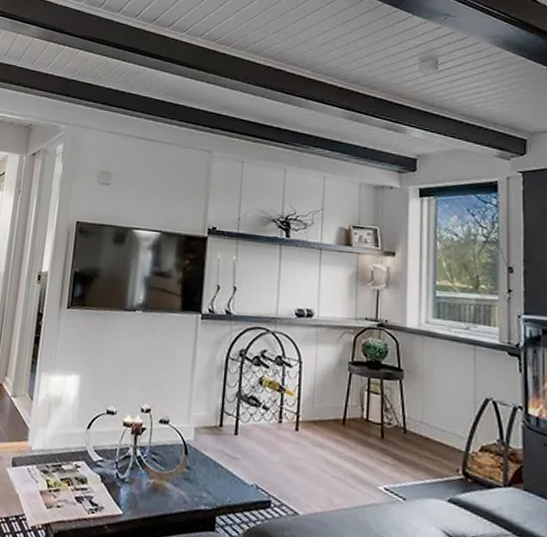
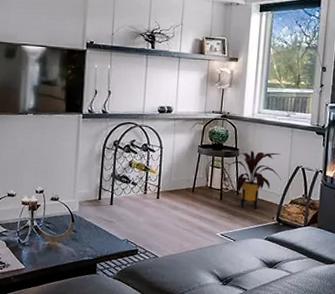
house plant: none [387,373,466,457] -> present [226,151,282,210]

